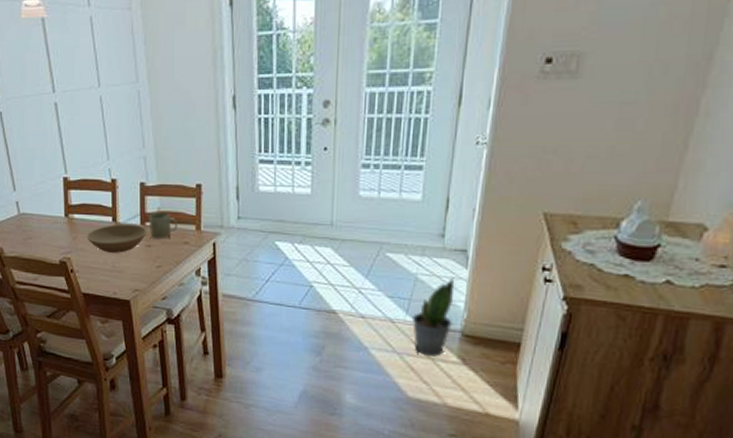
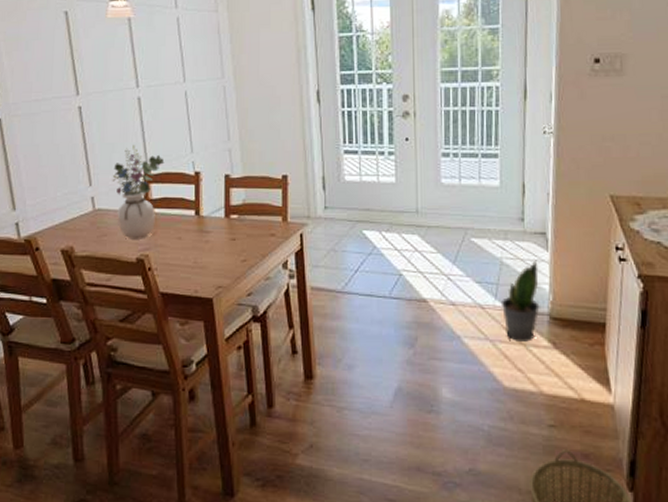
bouquet: none [34,151,82,243] -> present [112,145,165,239]
bowl: present [86,223,147,253] -> none [167,217,232,248]
mug: present [148,212,177,239] -> none [233,204,263,232]

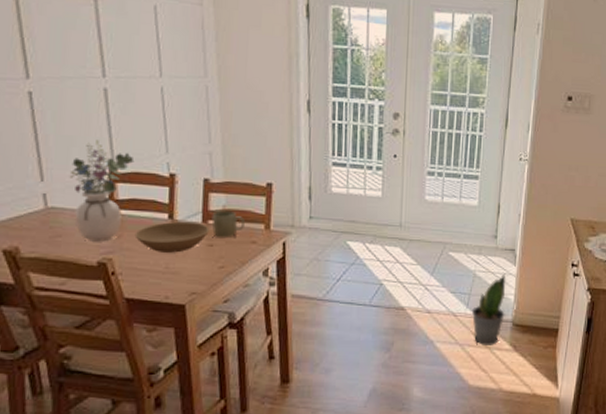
bowl: none [167,217,232,248] -> present [134,221,210,253]
mug: none [233,204,263,232] -> present [211,210,245,239]

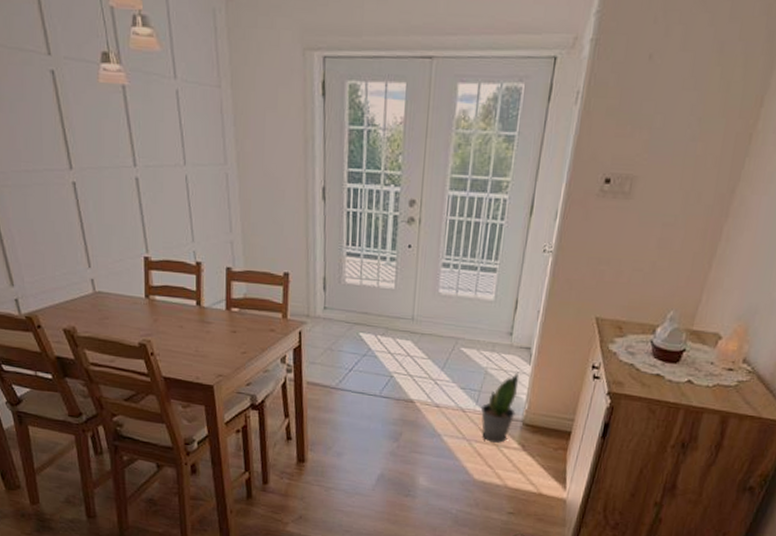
bouquet: present [69,140,135,242] -> none [111,229,165,325]
bowl: present [134,221,210,253] -> none [168,308,233,338]
mug: present [211,210,245,239] -> none [234,298,264,326]

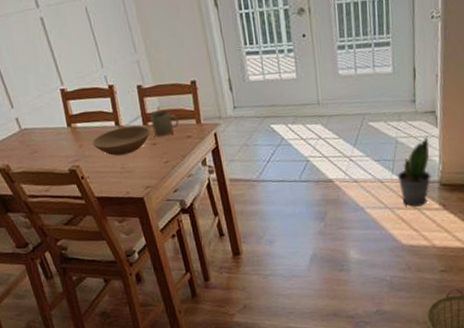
bowl: none [168,308,233,338] -> present [92,125,151,156]
mug: none [234,298,264,326] -> present [150,110,179,137]

